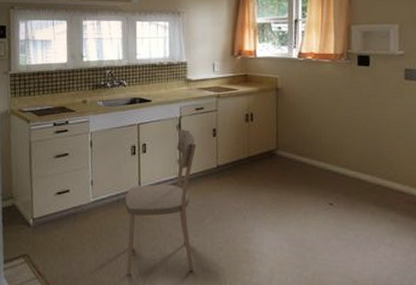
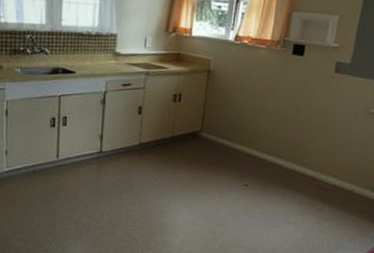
dining chair: present [125,129,197,275] -> none [39,104,120,242]

